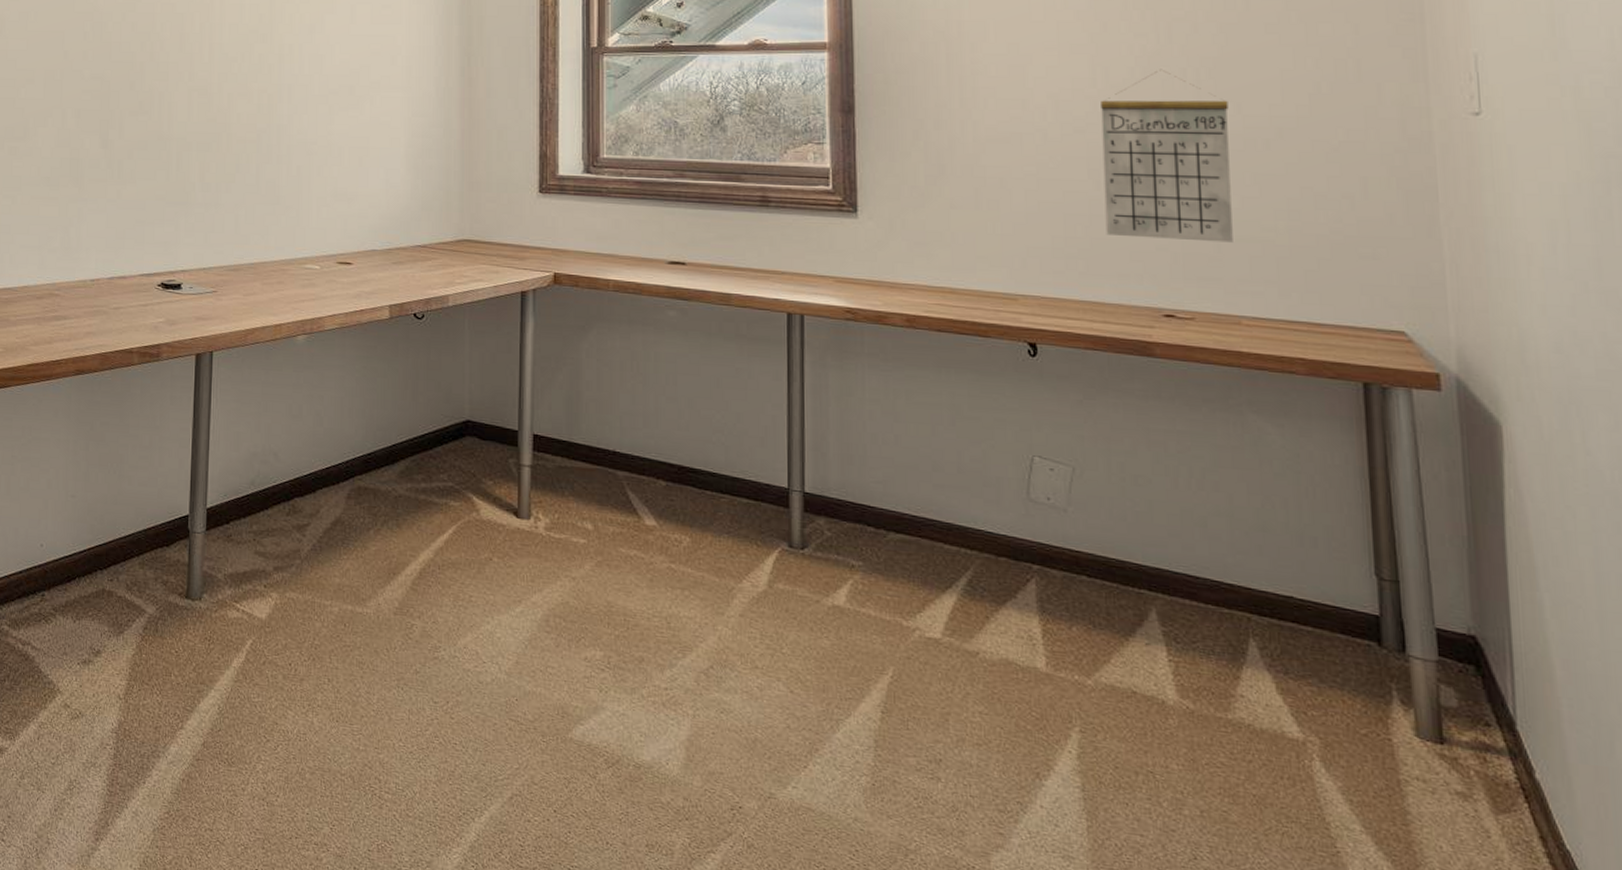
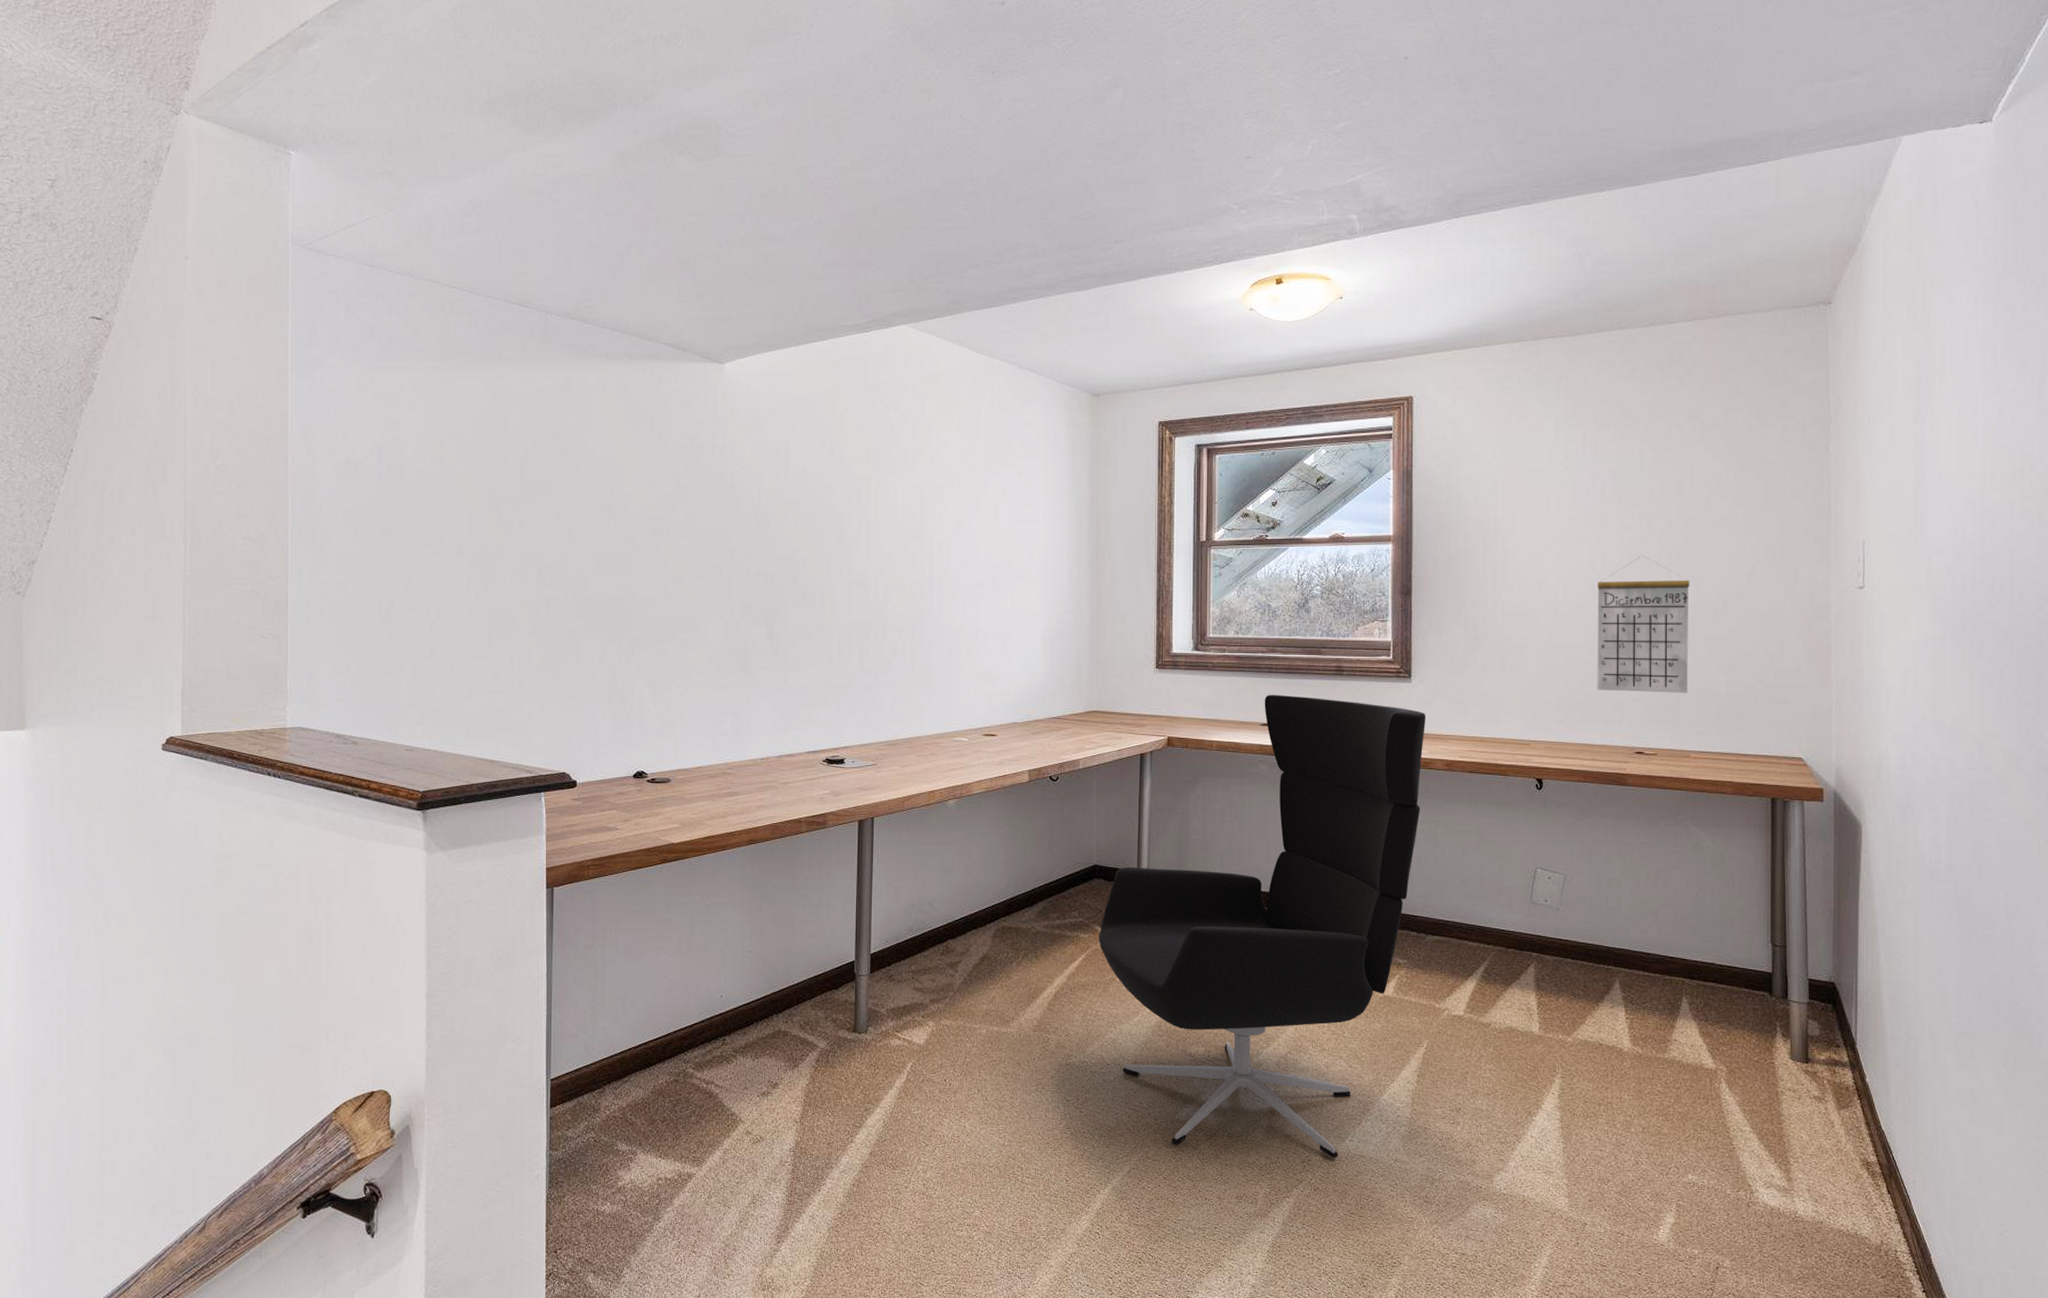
office chair: none [472,227,879,809] -> present [1098,694,1427,1159]

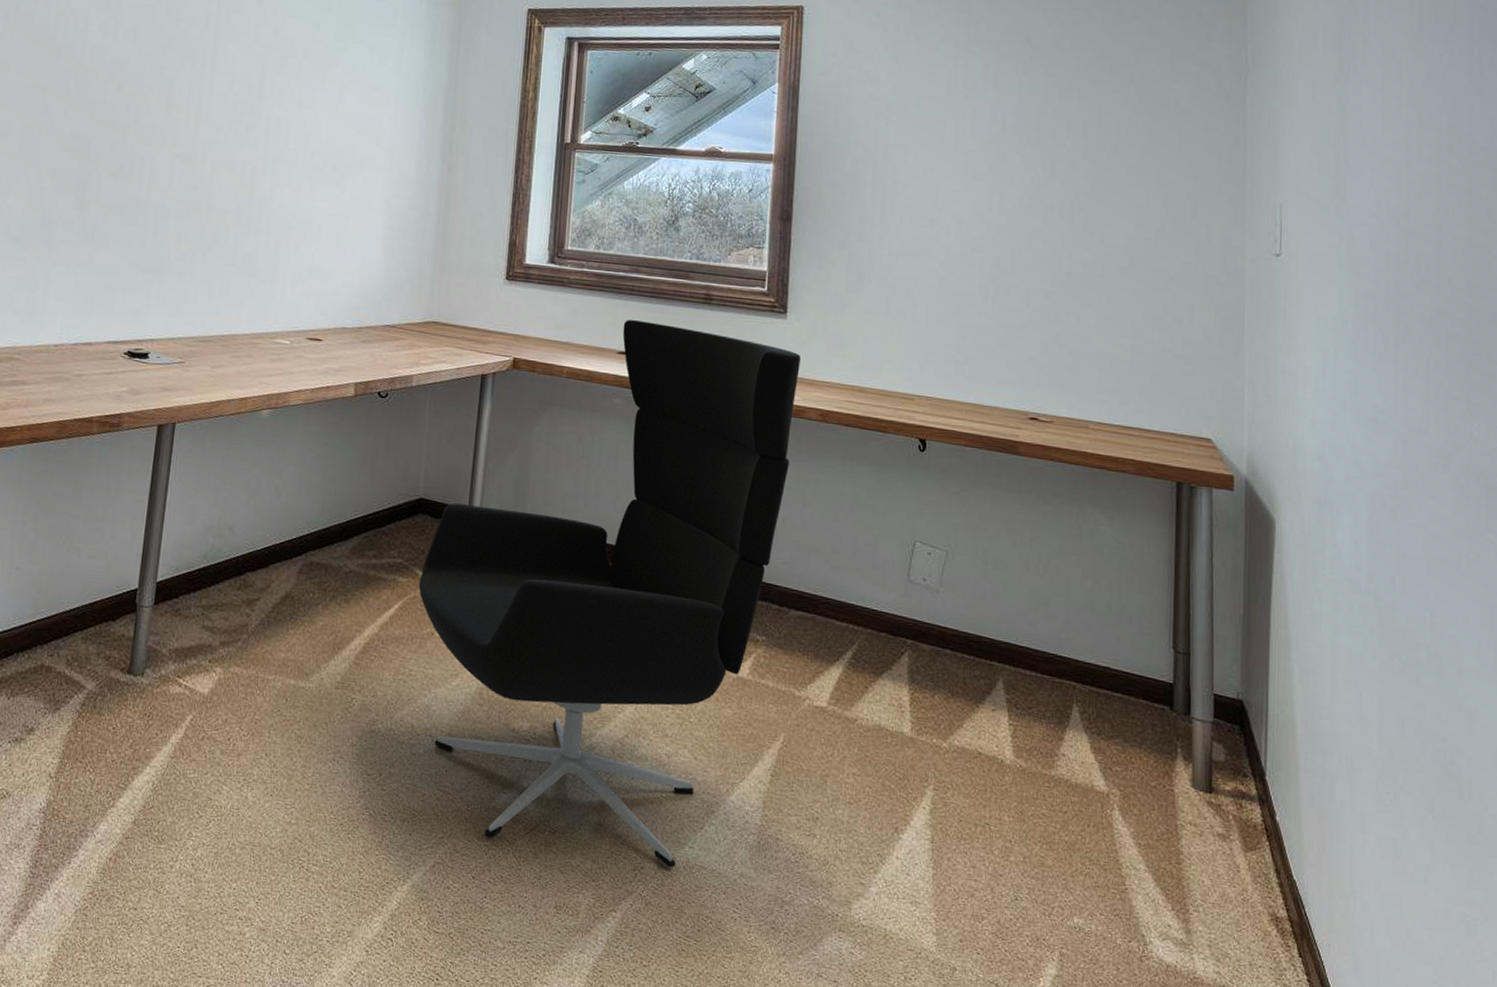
calendar: present [1597,555,1690,693] -> none [989,199,1094,356]

